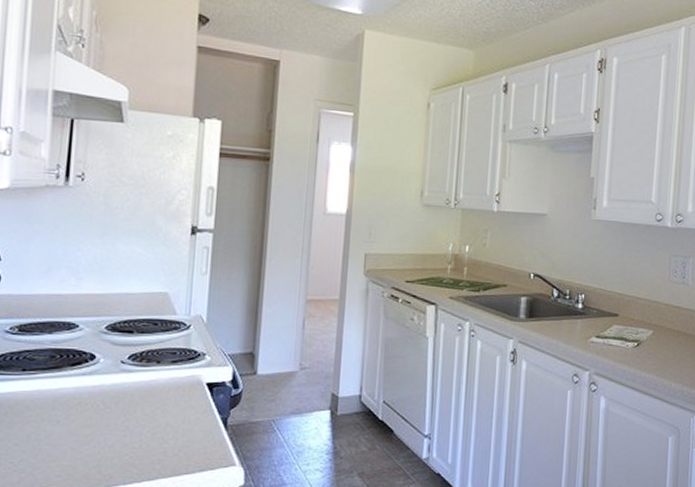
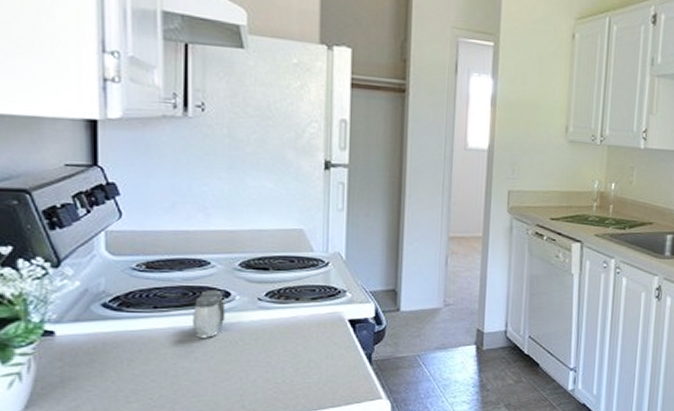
salt and pepper shaker: none [57,352,90,401] -> present [193,289,225,338]

